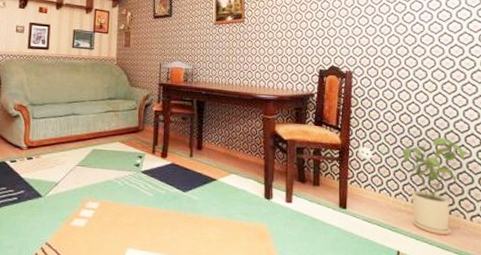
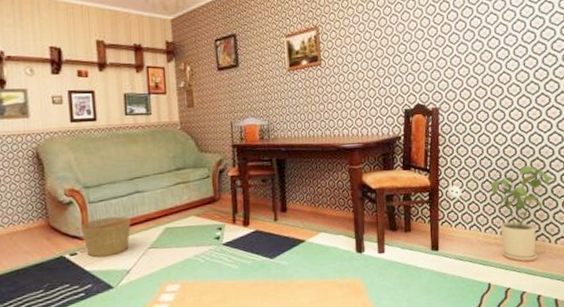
basket: none [22,132,65,168] -> present [80,216,131,258]

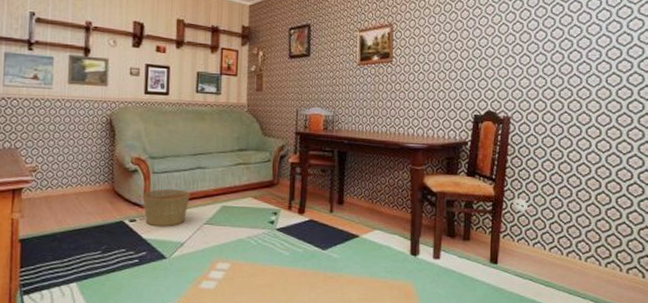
house plant: present [490,165,556,262] -> none [559,187,633,289]

